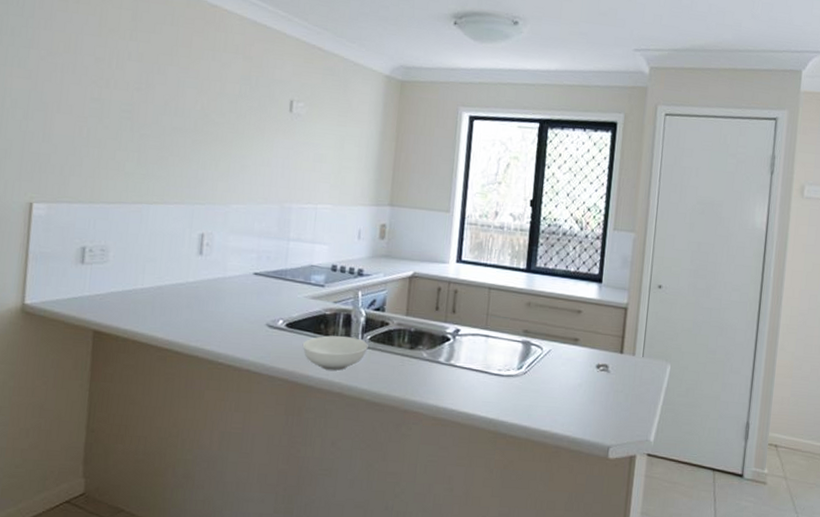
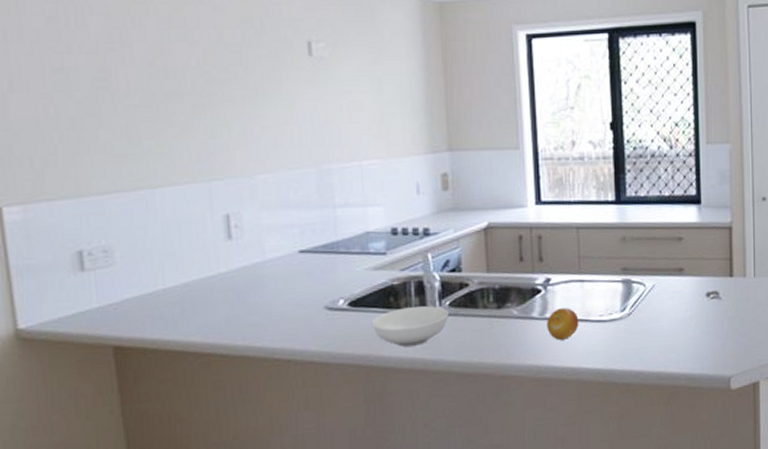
fruit: none [450,357,480,387] -> present [547,308,579,340]

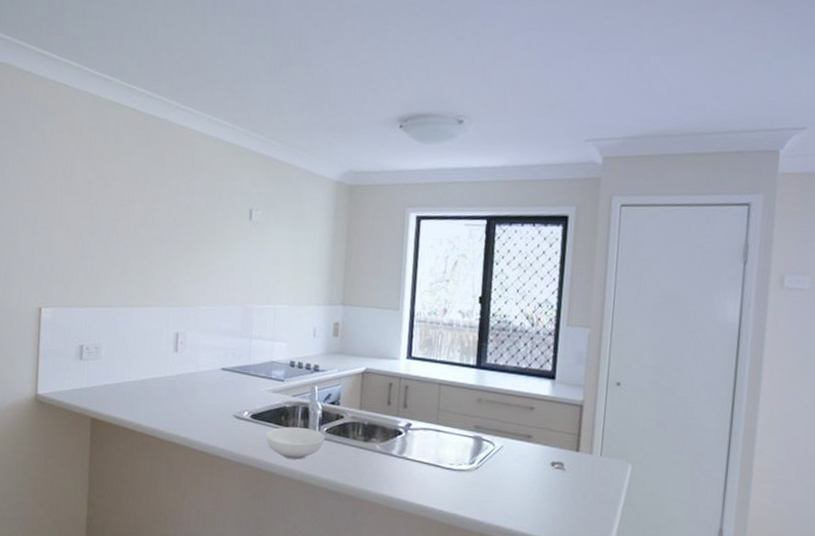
fruit: present [547,308,579,340] -> none [403,451,432,479]

